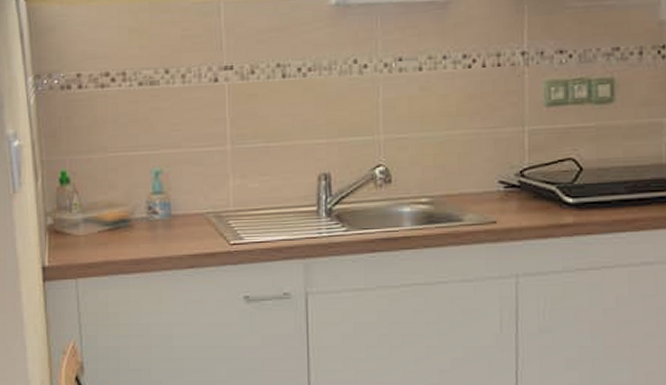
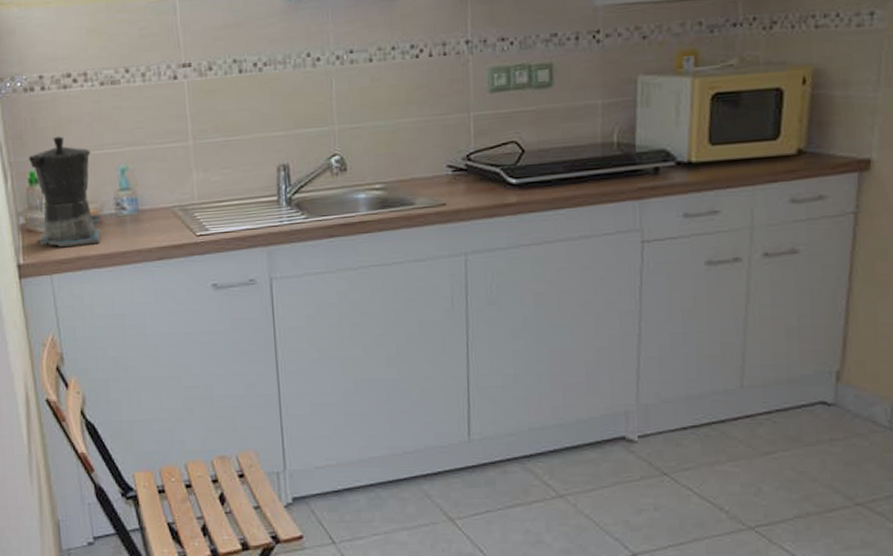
coffee maker: none [60,136,129,250] -> present [28,136,100,247]

